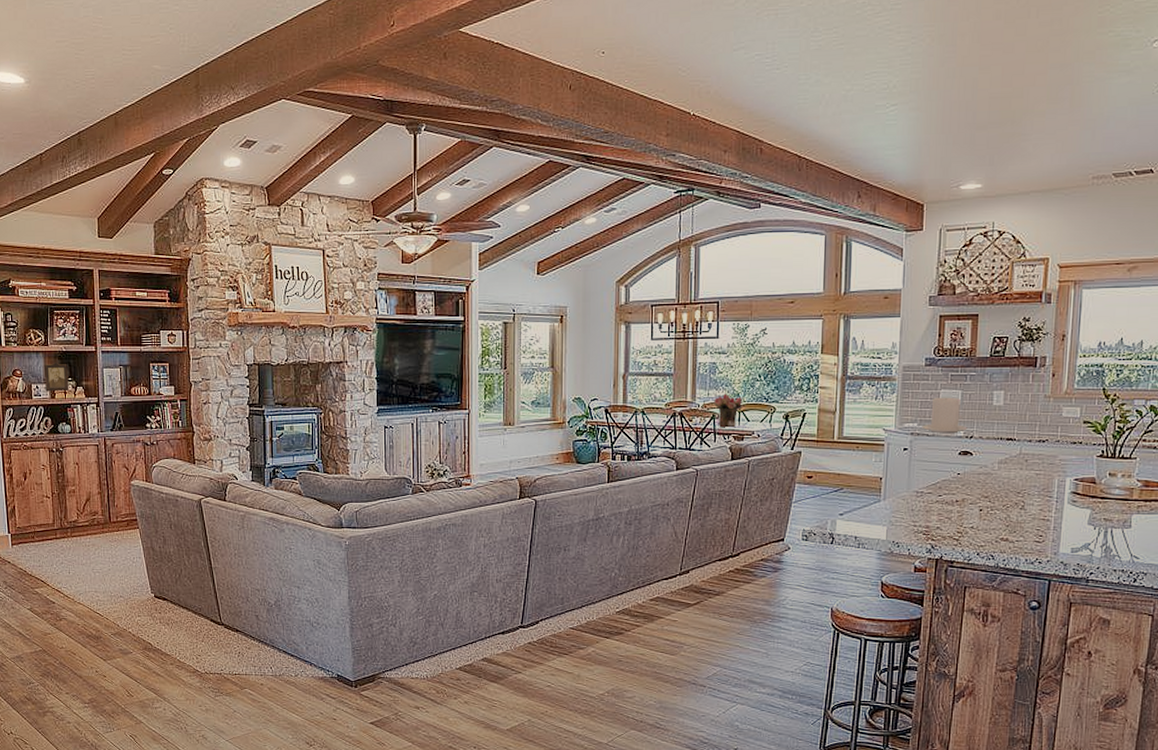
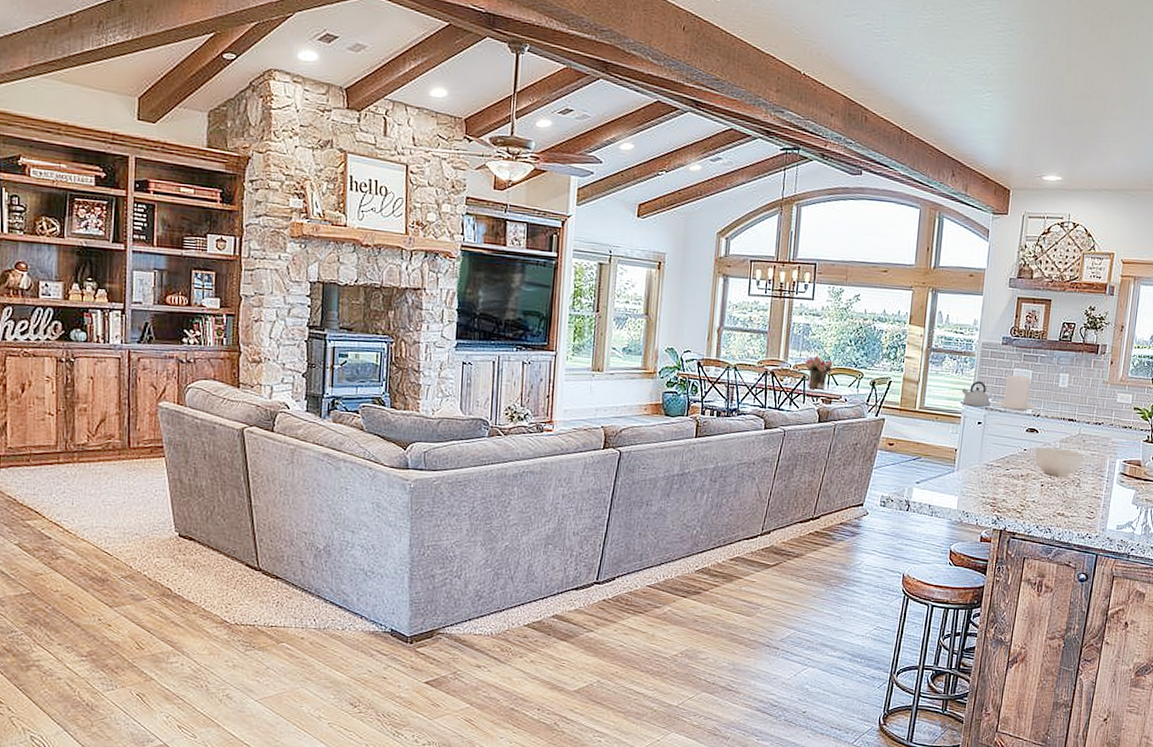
photo frame: present [44,362,69,391] -> none [57,257,88,292]
kettle: none [883,406,916,432] -> present [961,381,991,407]
bowl: none [970,471,1027,500] -> present [1035,447,1083,477]

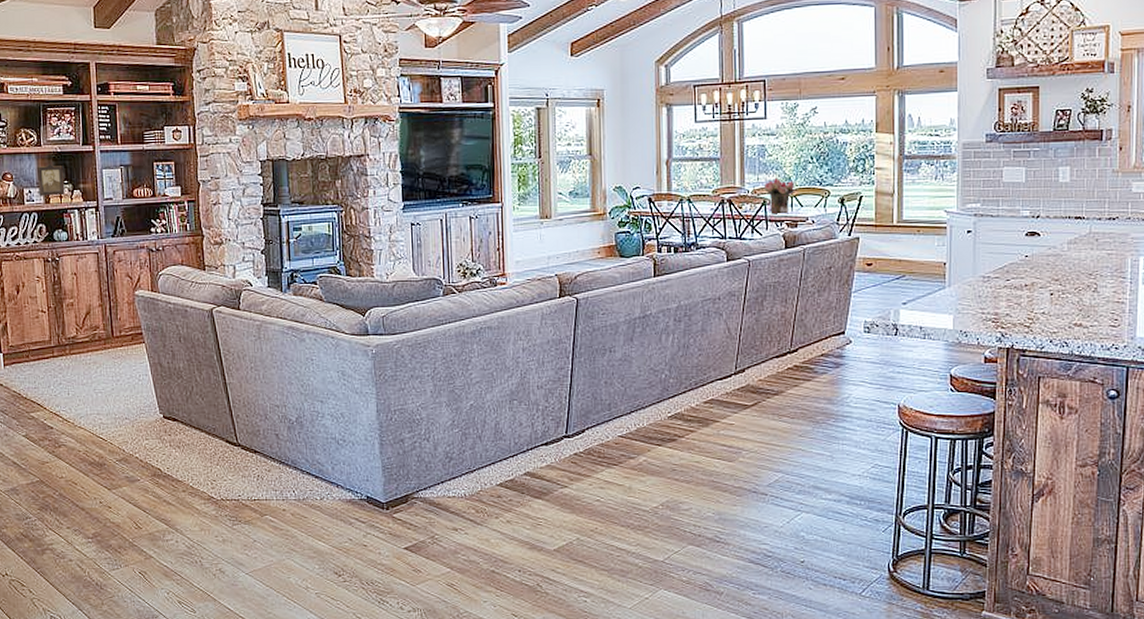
photo frame: none [57,257,88,292] -> present [37,163,65,195]
kettle: present [961,381,991,407] -> none [944,186,980,214]
candle: present [995,375,1035,411] -> none [985,174,1033,214]
bowl: present [1035,447,1083,477] -> none [1039,252,1098,283]

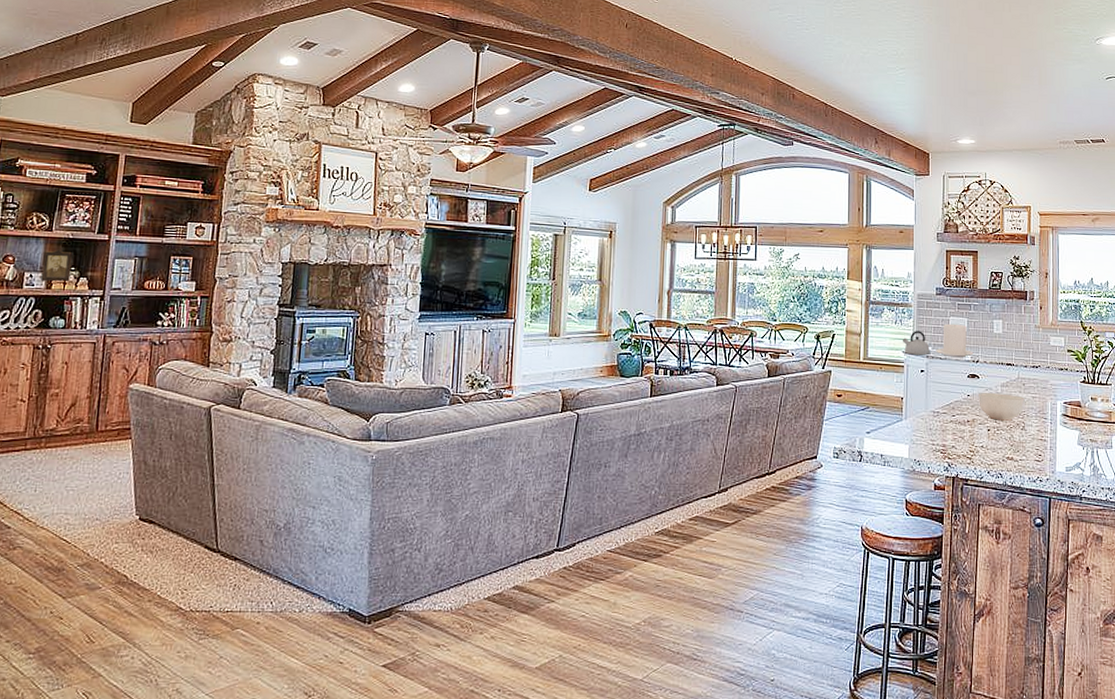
bouquet: present [764,177,795,216] -> none [752,312,779,347]
kettle: none [944,186,980,214] -> present [902,331,931,355]
candle: none [985,174,1033,214] -> present [936,323,974,358]
bowl: none [1039,252,1098,283] -> present [979,393,1025,421]

